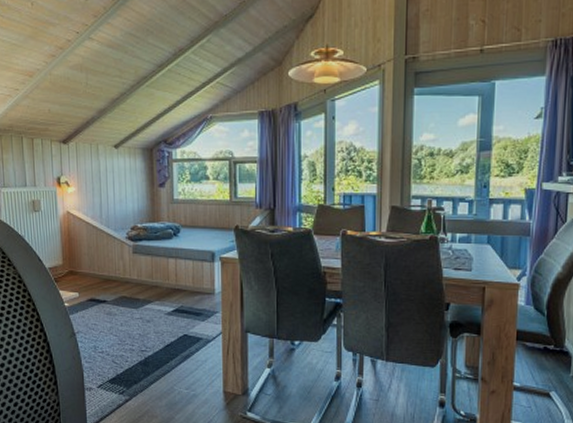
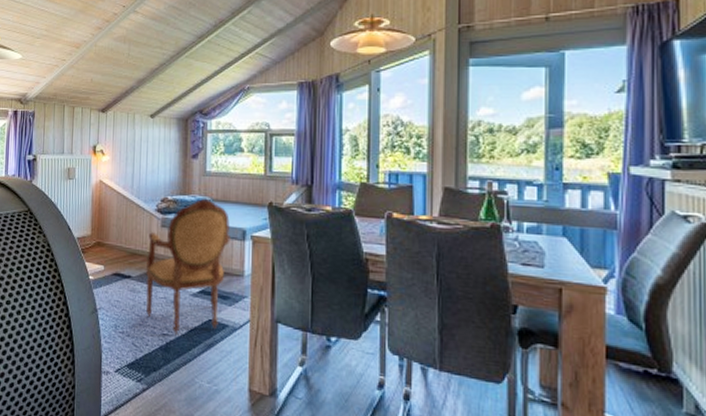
armchair: none [120,224,201,350] -> present [145,198,231,335]

